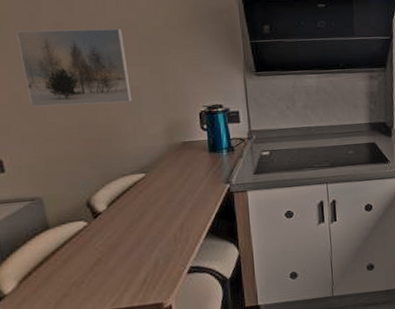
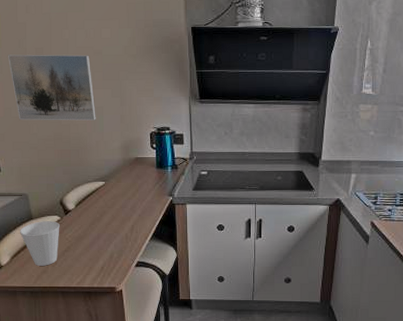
cup: none [30,228,87,289] -> present [19,221,60,266]

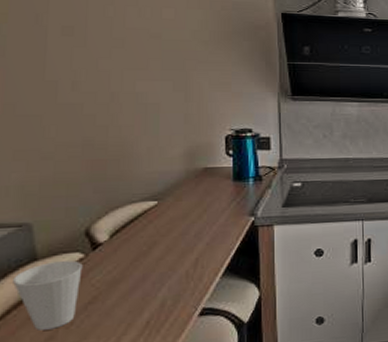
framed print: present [8,54,96,121] -> none [17,32,149,121]

